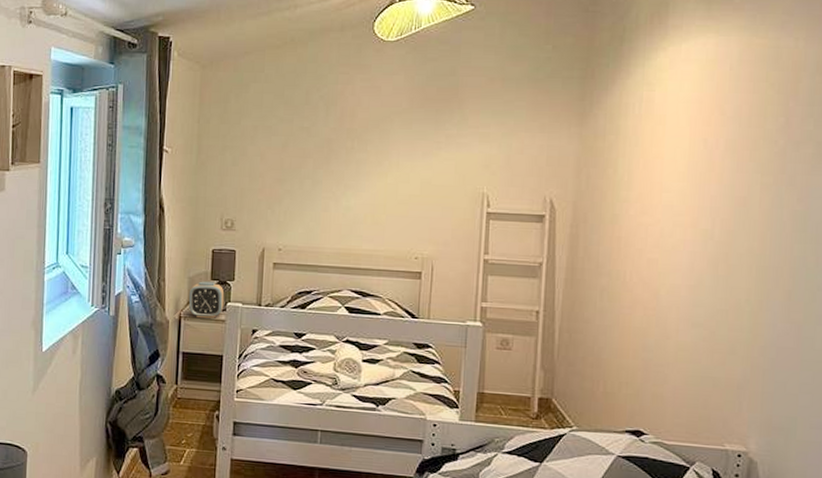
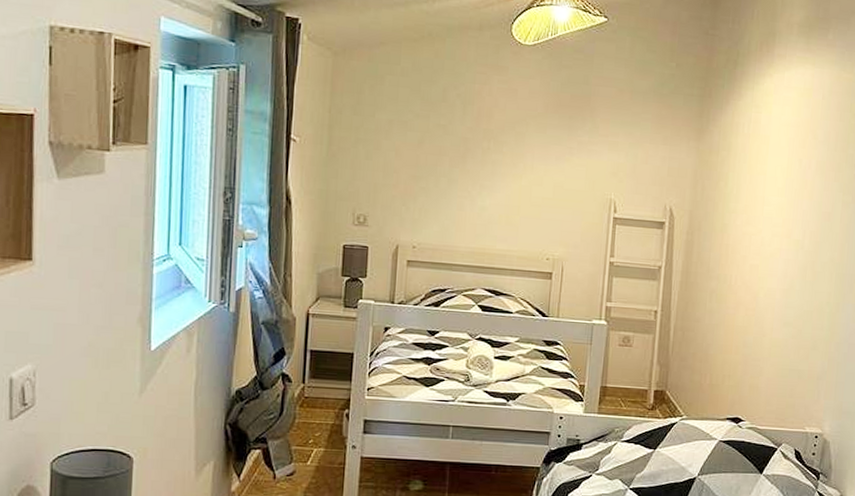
alarm clock: present [188,281,225,319] -> none [317,277,356,316]

